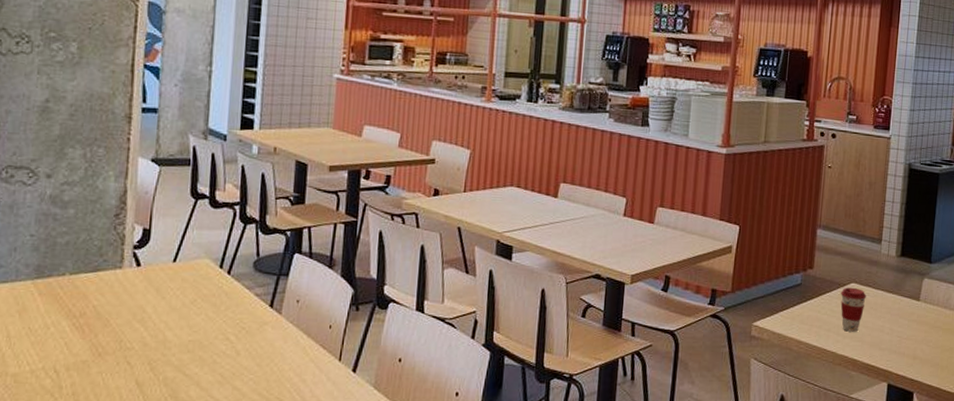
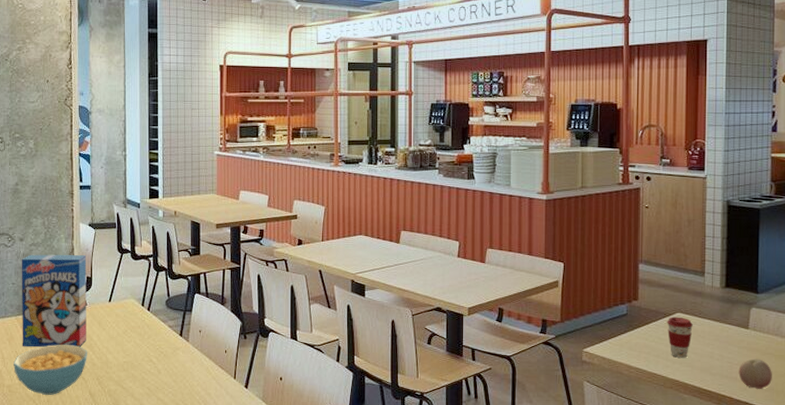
cereal bowl: none [24,317,137,387] -> present [14,344,87,396]
cereal box: none [39,196,145,322] -> present [21,254,87,347]
fruit: none [906,332,939,364] -> present [738,358,772,389]

